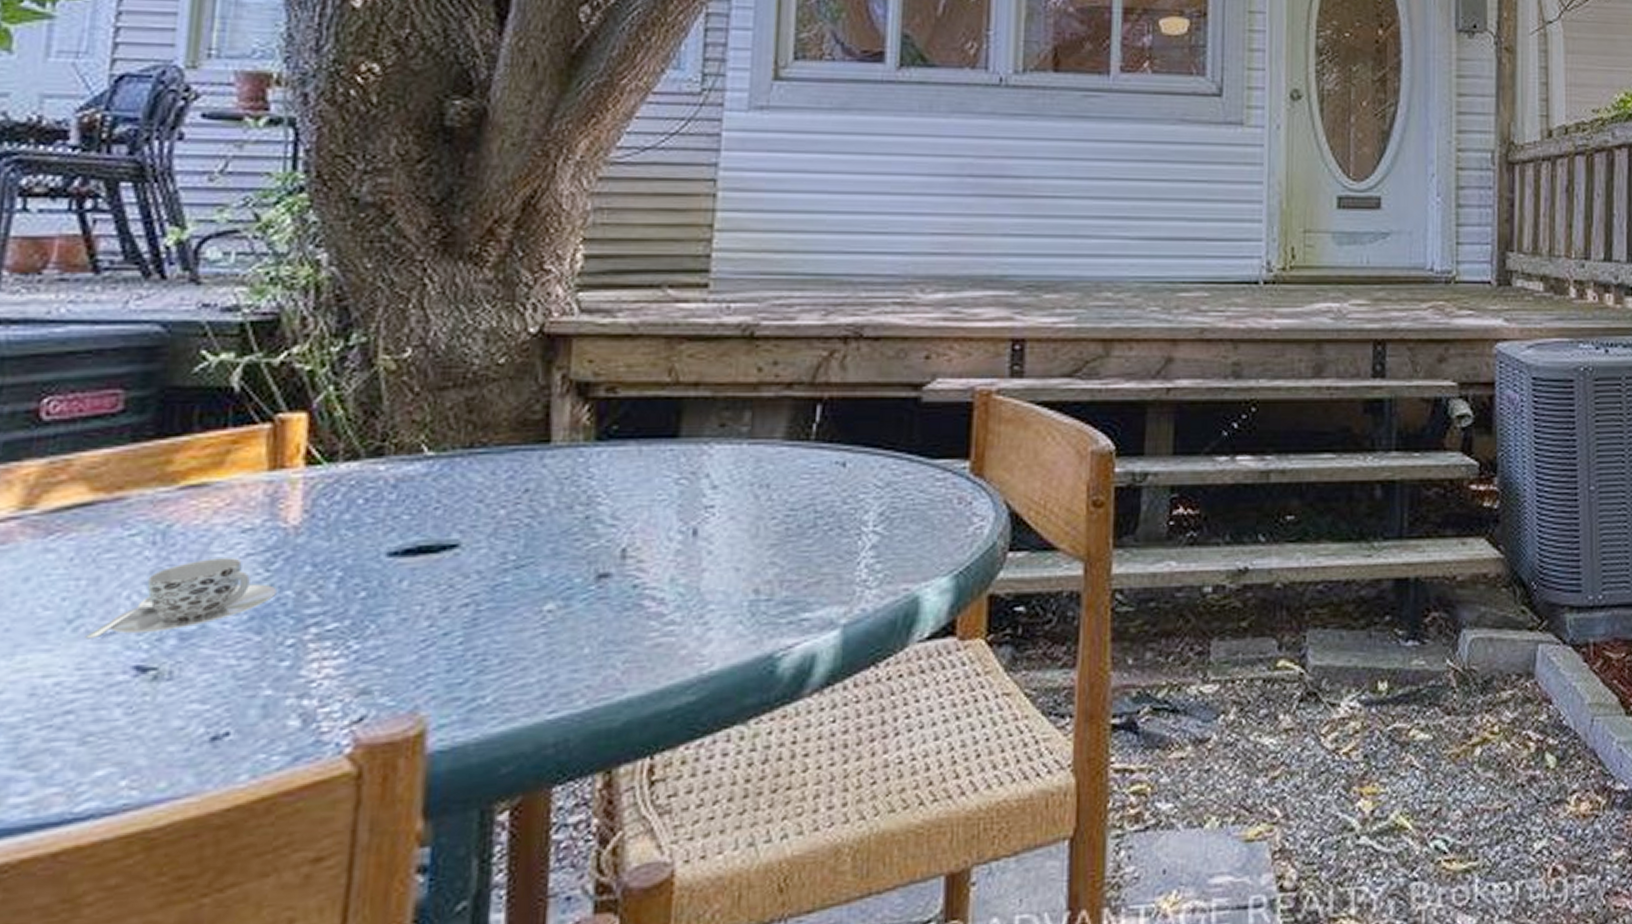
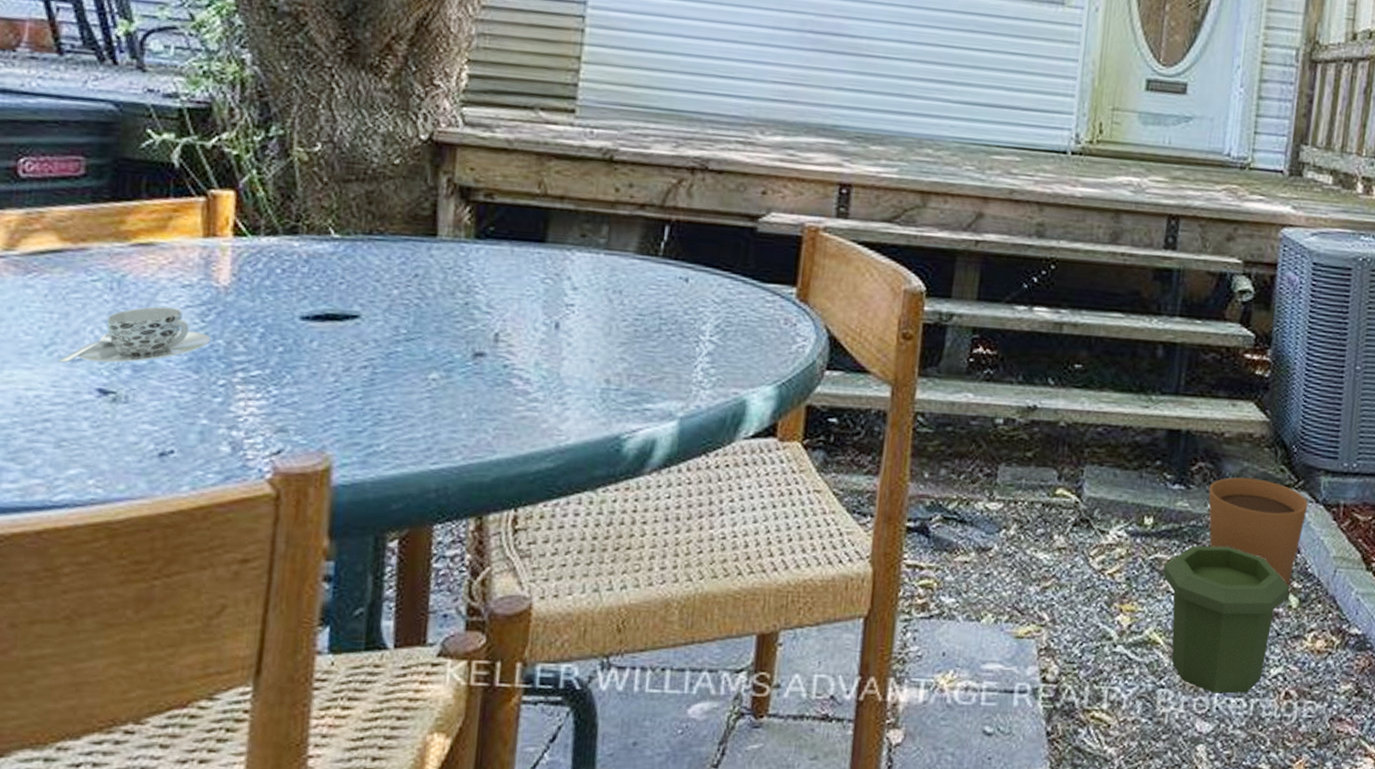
flowerpot: none [1404,705,1545,880] -> present [1163,545,1290,694]
planter: none [1445,624,1555,755] -> present [1208,477,1309,596]

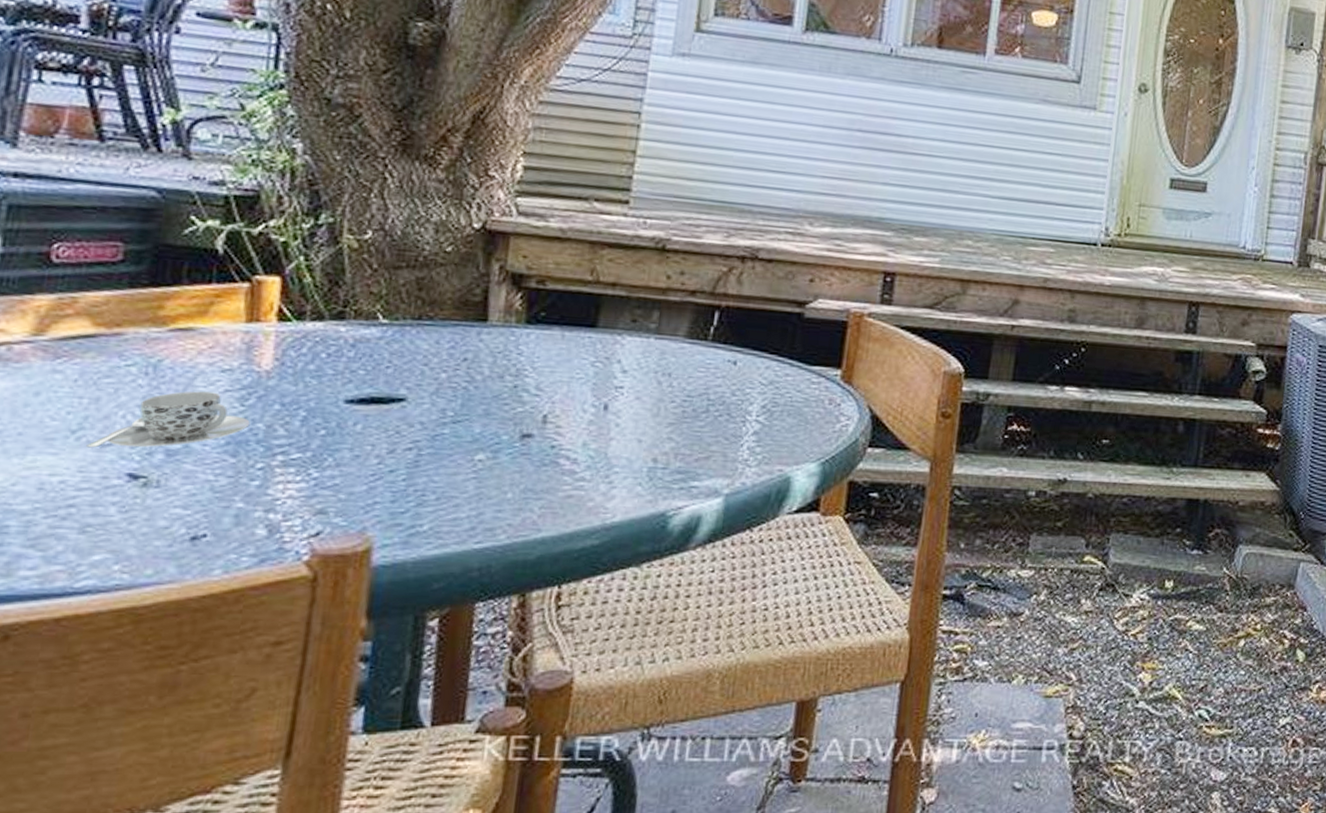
flowerpot: present [1163,545,1290,694] -> none [1182,606,1297,744]
planter: present [1208,477,1309,596] -> none [1224,542,1314,650]

